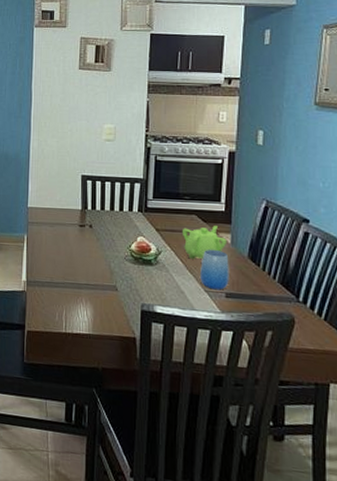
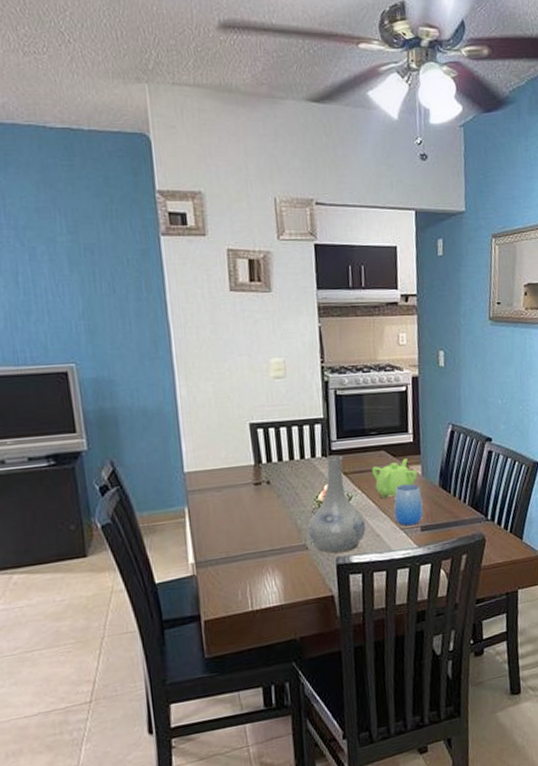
vase: none [119,212,172,301] -> present [307,454,367,554]

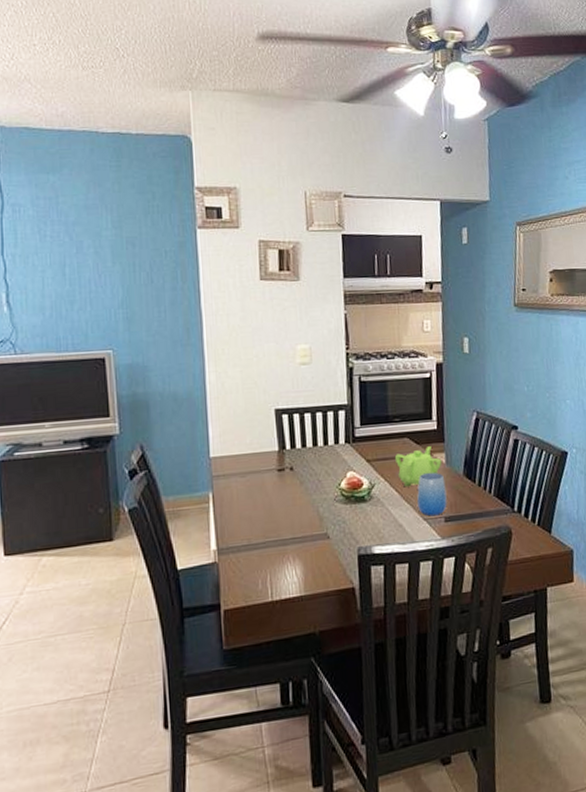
vase: present [307,454,367,554] -> none [329,441,389,544]

